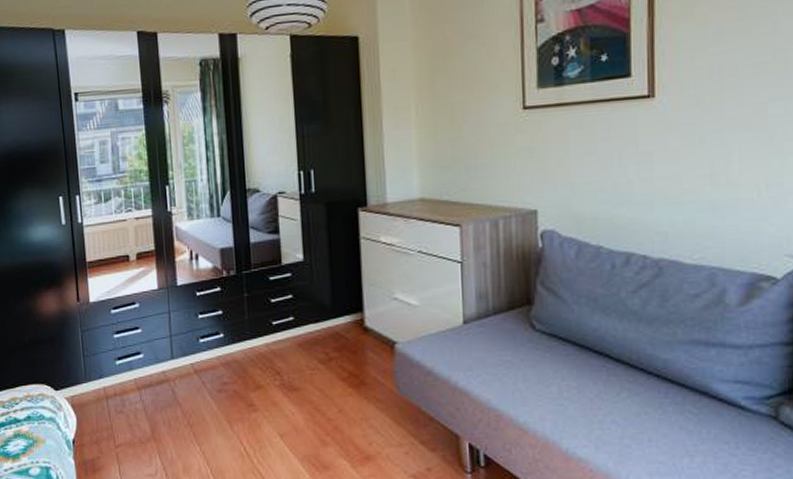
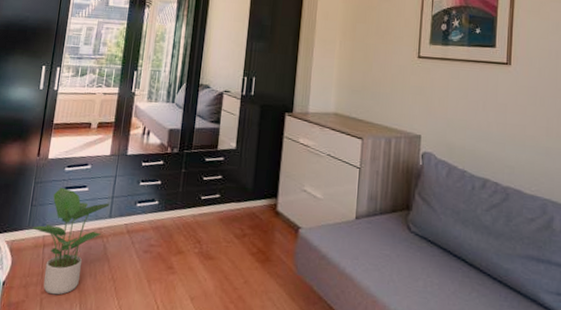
potted plant: none [90,332,169,448] -> present [32,187,110,295]

